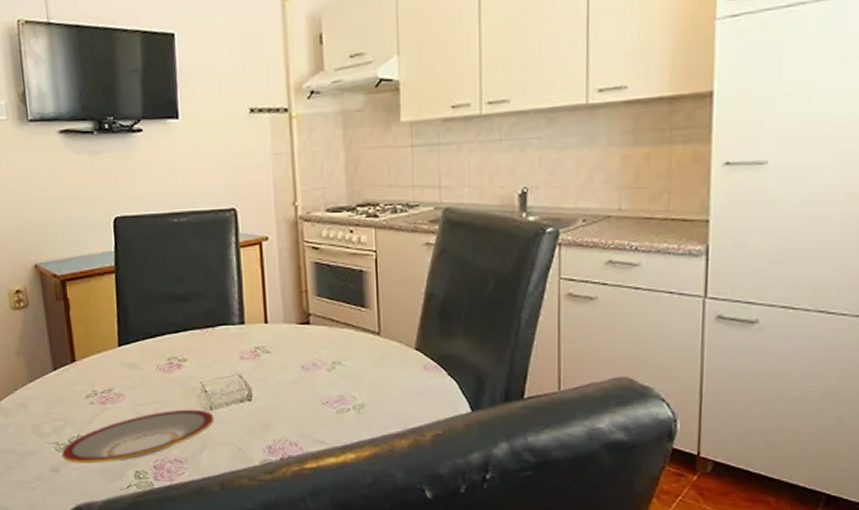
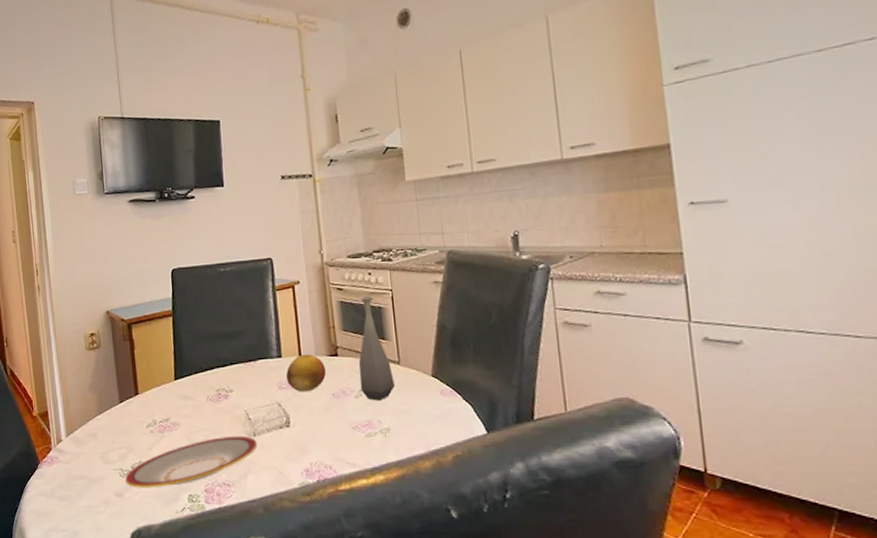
fruit: none [248,321,295,363] -> present [285,354,326,392]
bottle: none [333,258,373,375] -> present [358,296,395,401]

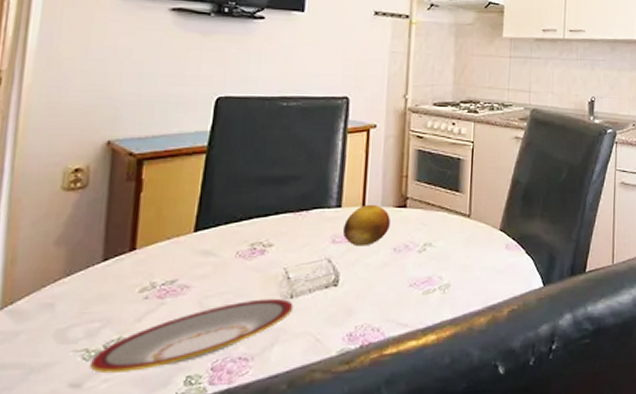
bottle: present [358,296,395,401] -> none [425,147,462,256]

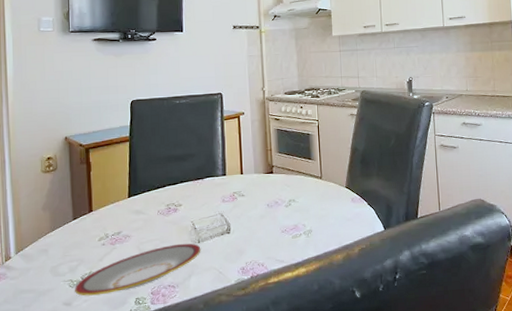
fruit: present [342,204,390,247] -> none [229,172,262,204]

